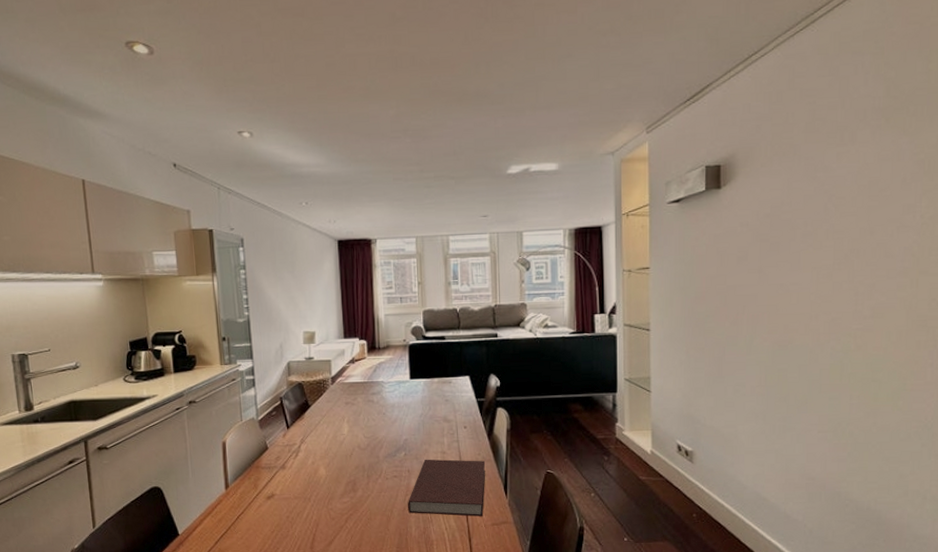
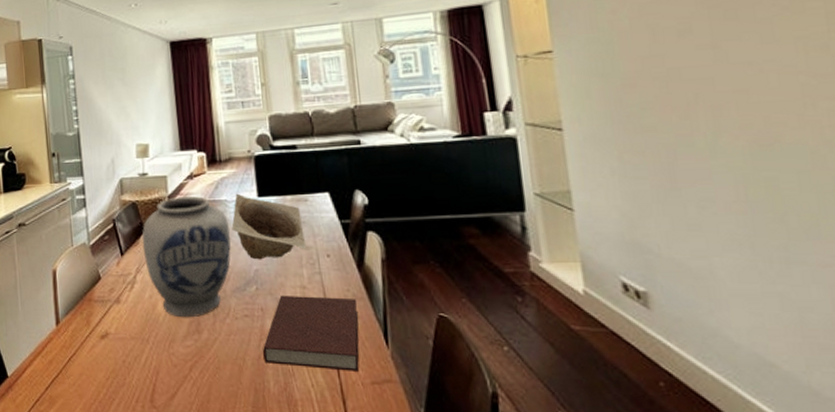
vase: none [307,377,386,480] -> present [142,195,231,318]
bowl: none [386,376,448,431] -> present [231,193,307,260]

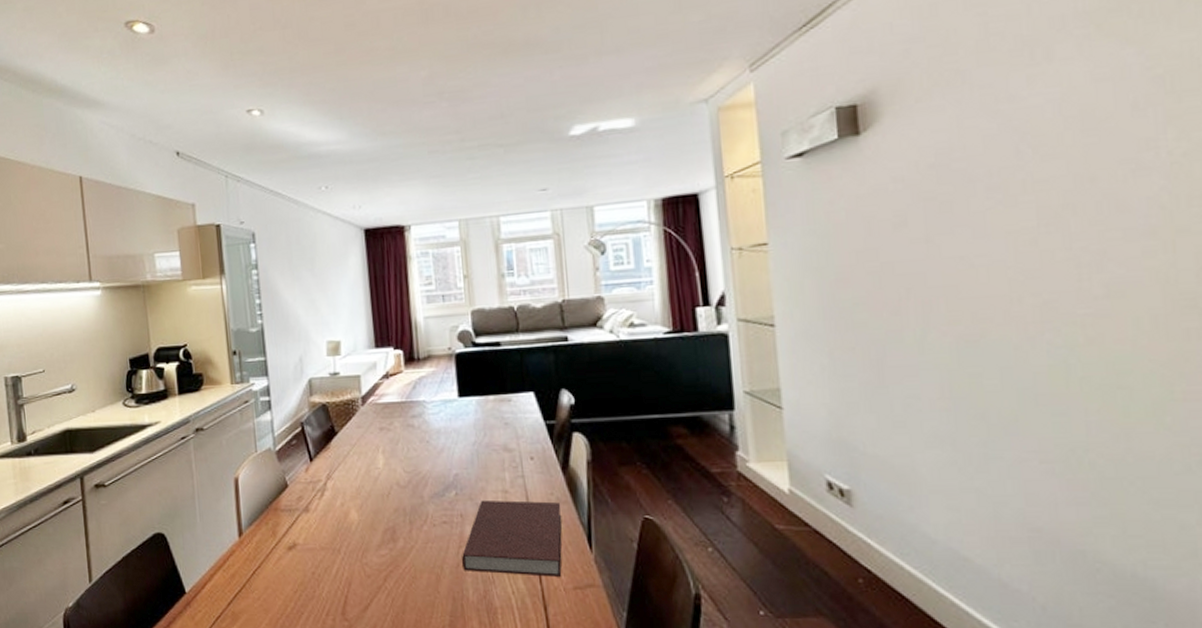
vase: present [142,195,231,318] -> none [333,396,429,526]
bowl: present [231,193,307,260] -> none [430,393,510,464]

